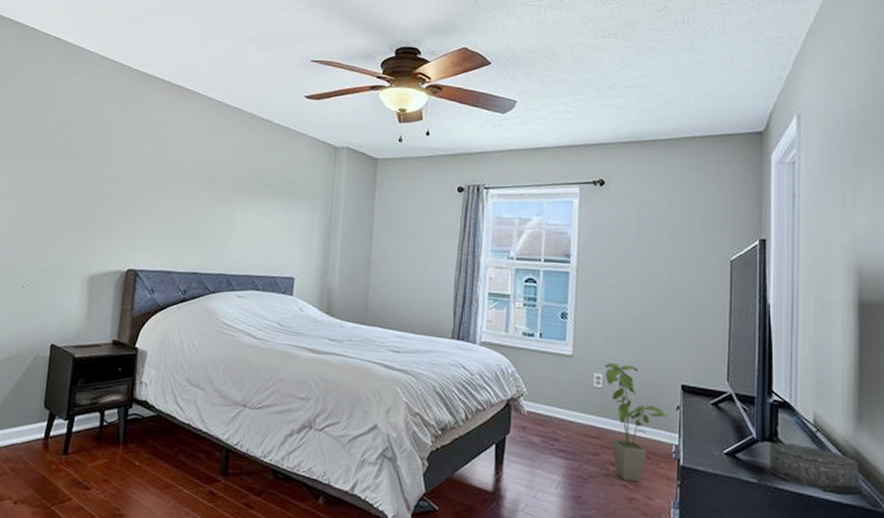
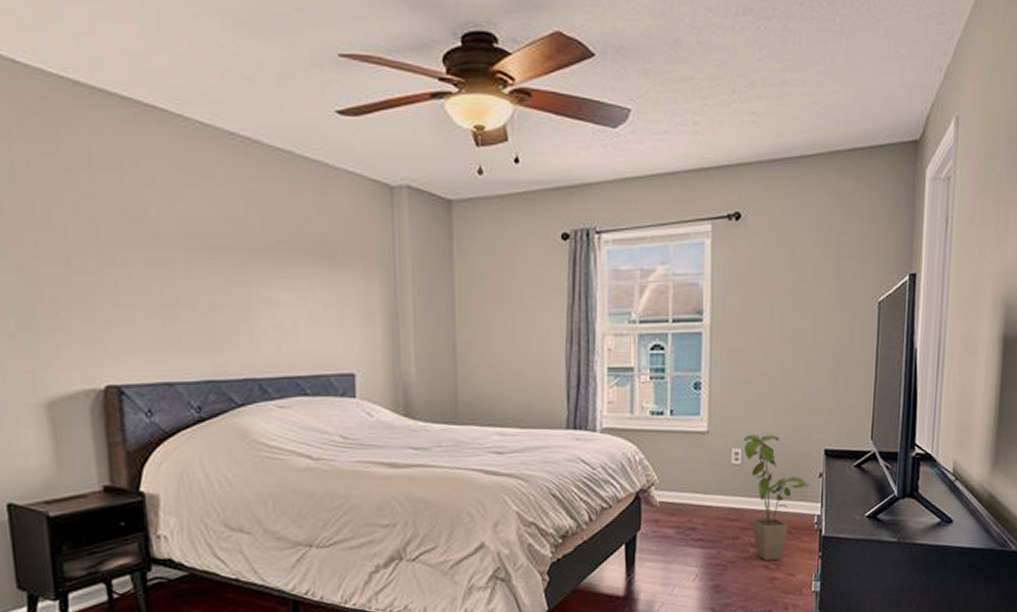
decorative box: present [769,442,861,495] -> none [909,496,993,540]

